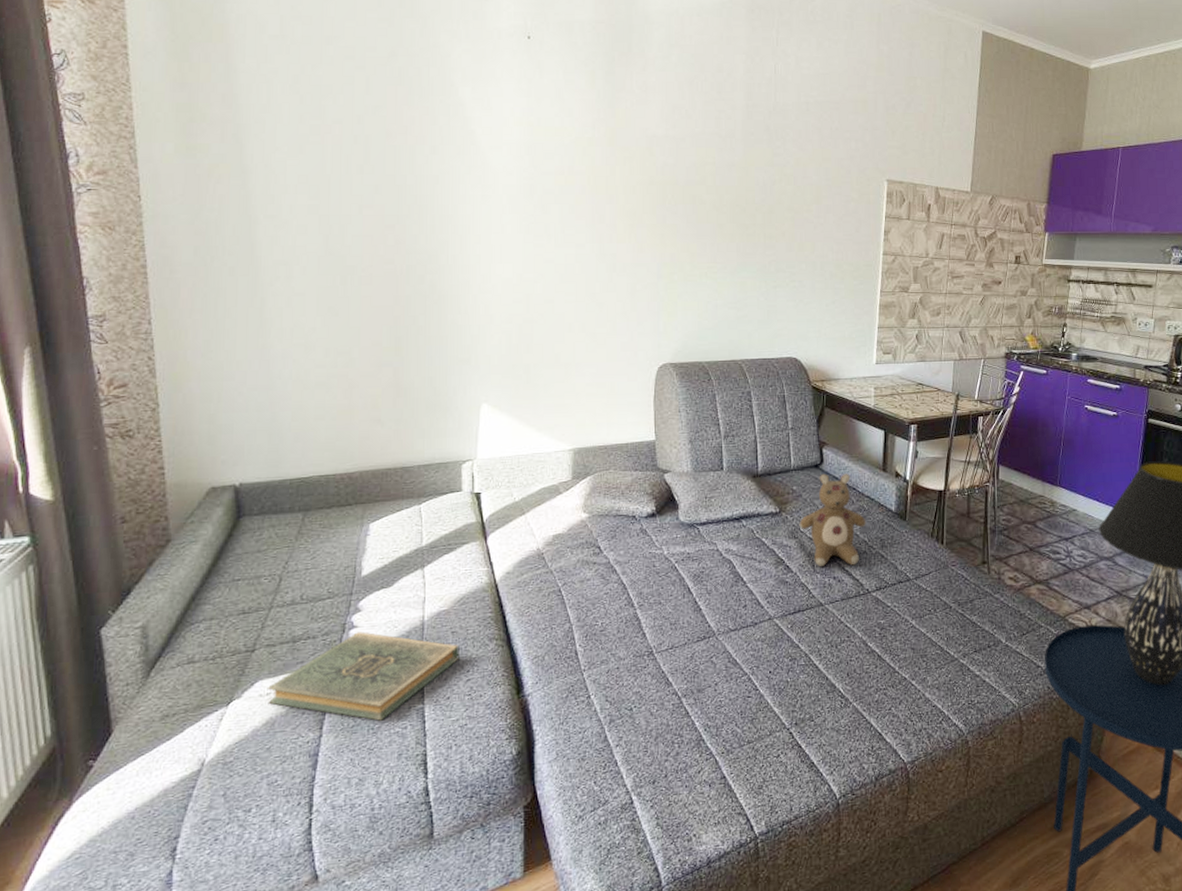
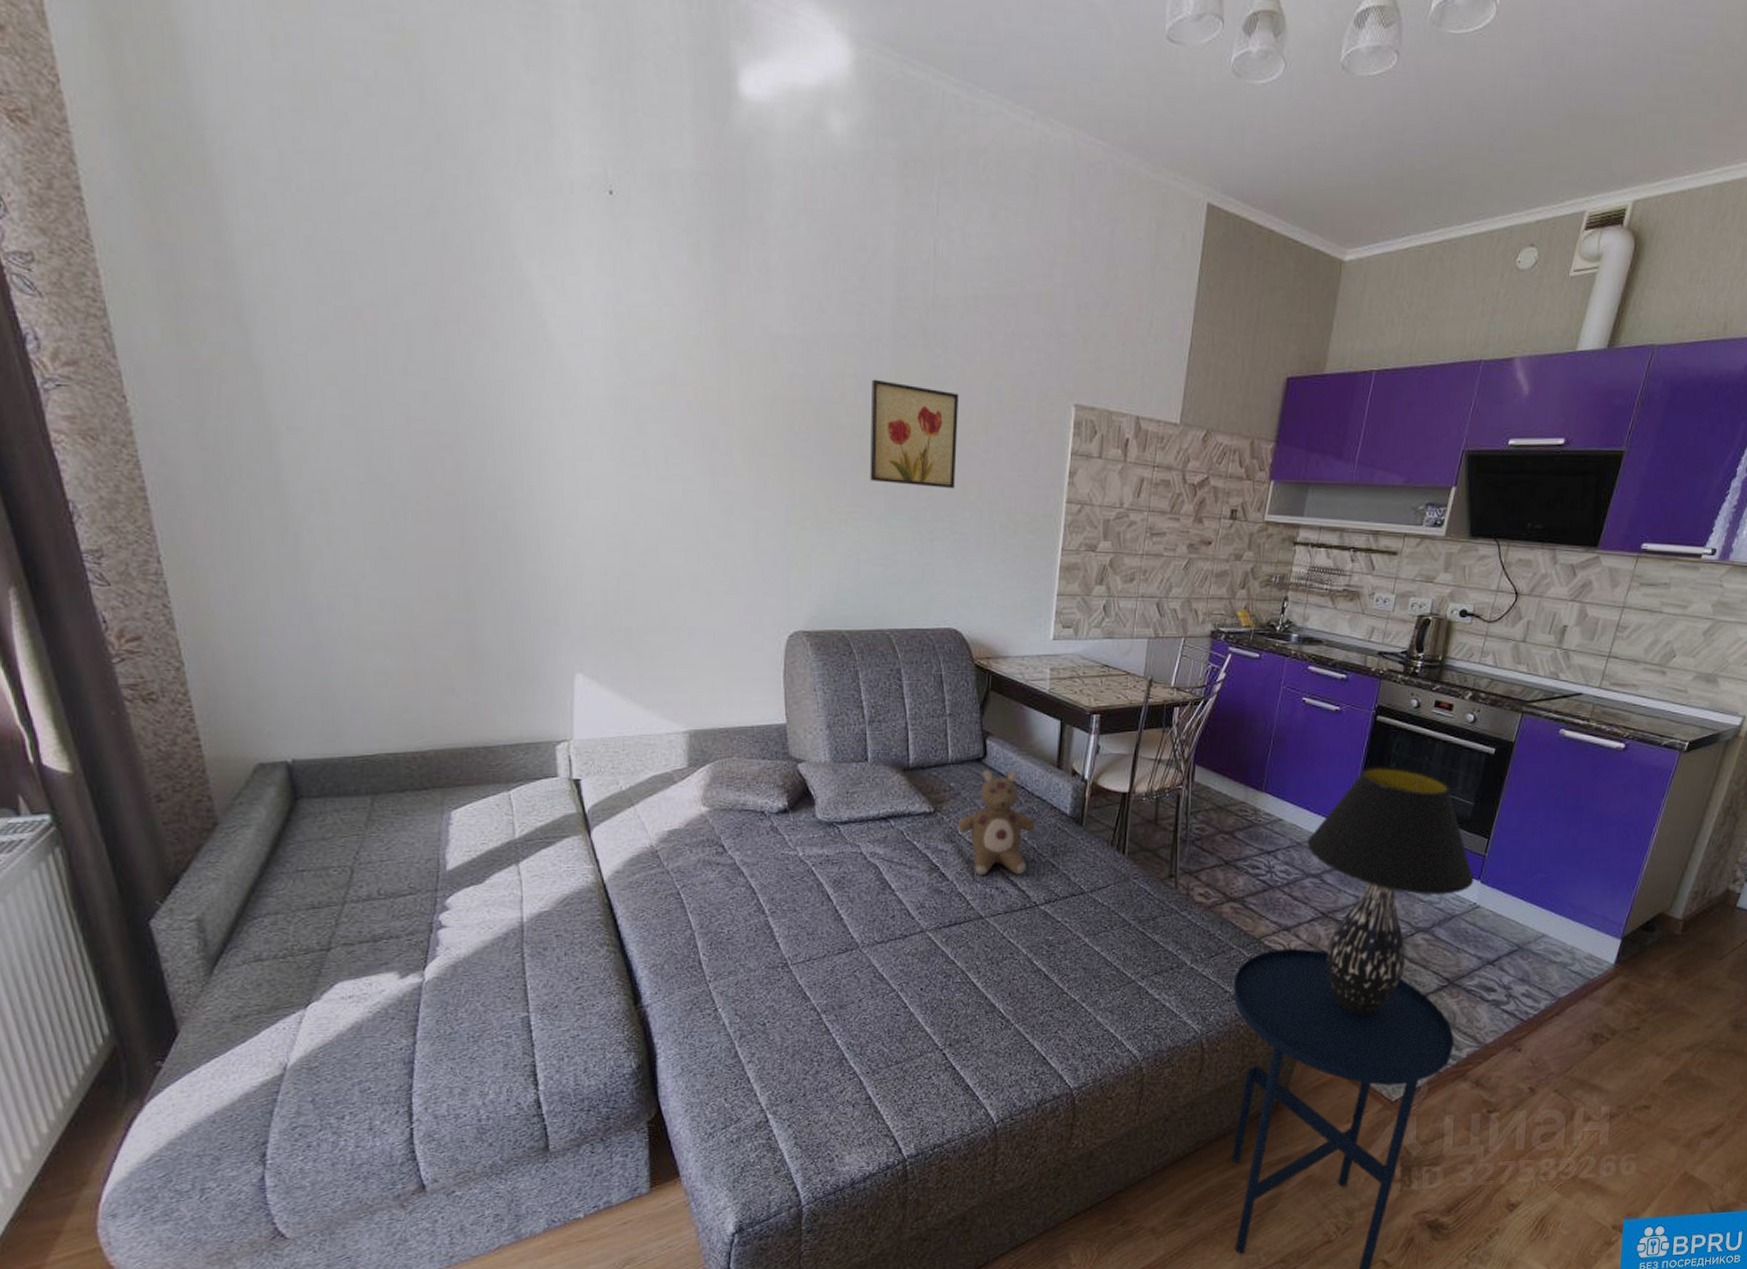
book: present [267,632,460,721] -> none [348,932,567,1029]
wall art: none [725,165,796,247] -> present [869,379,960,489]

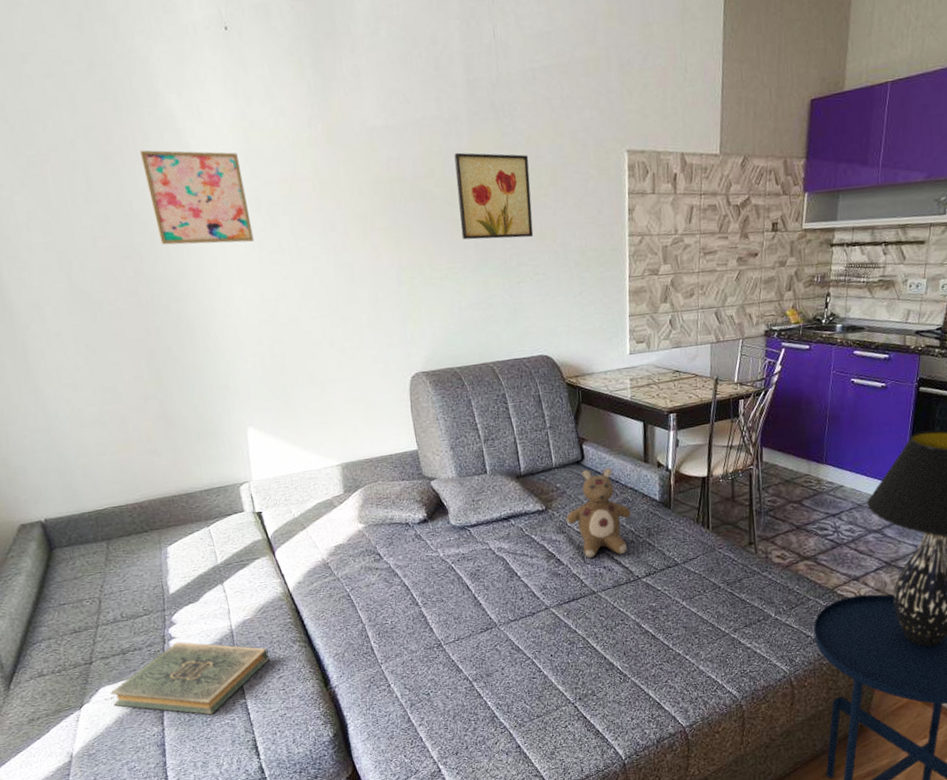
book: none [348,932,567,1029] -> present [109,641,270,715]
wall art: none [482,320,614,450] -> present [140,150,254,245]

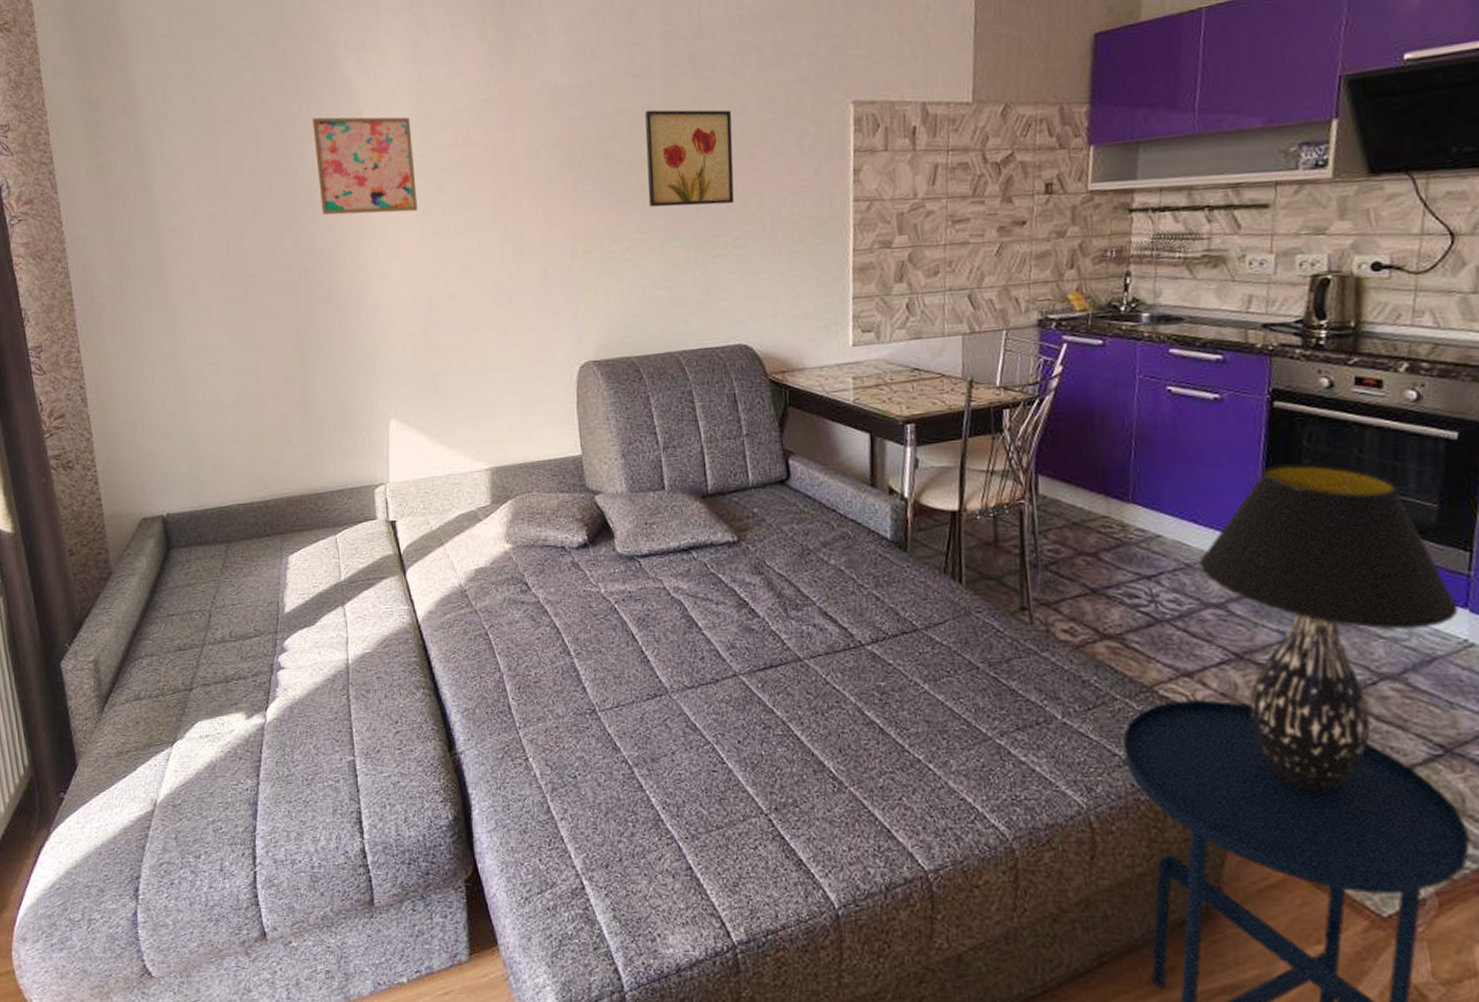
book: present [109,641,270,715] -> none [206,673,387,772]
stuffed bear: present [566,467,632,558] -> none [764,491,853,610]

